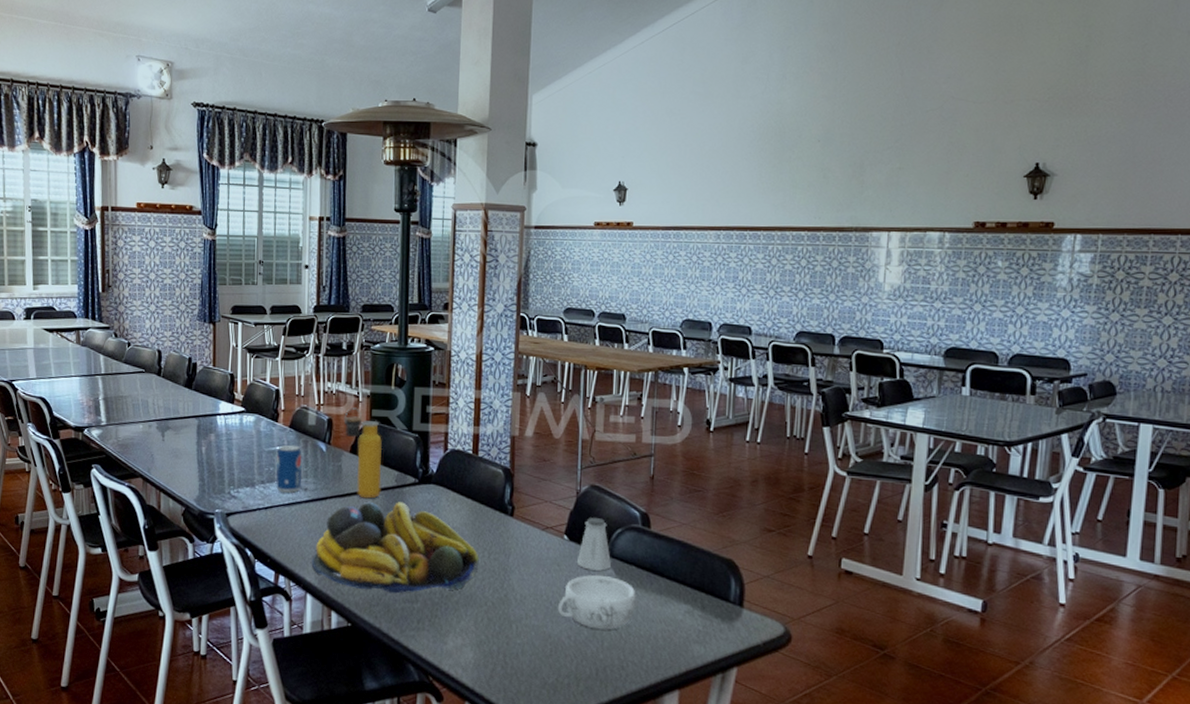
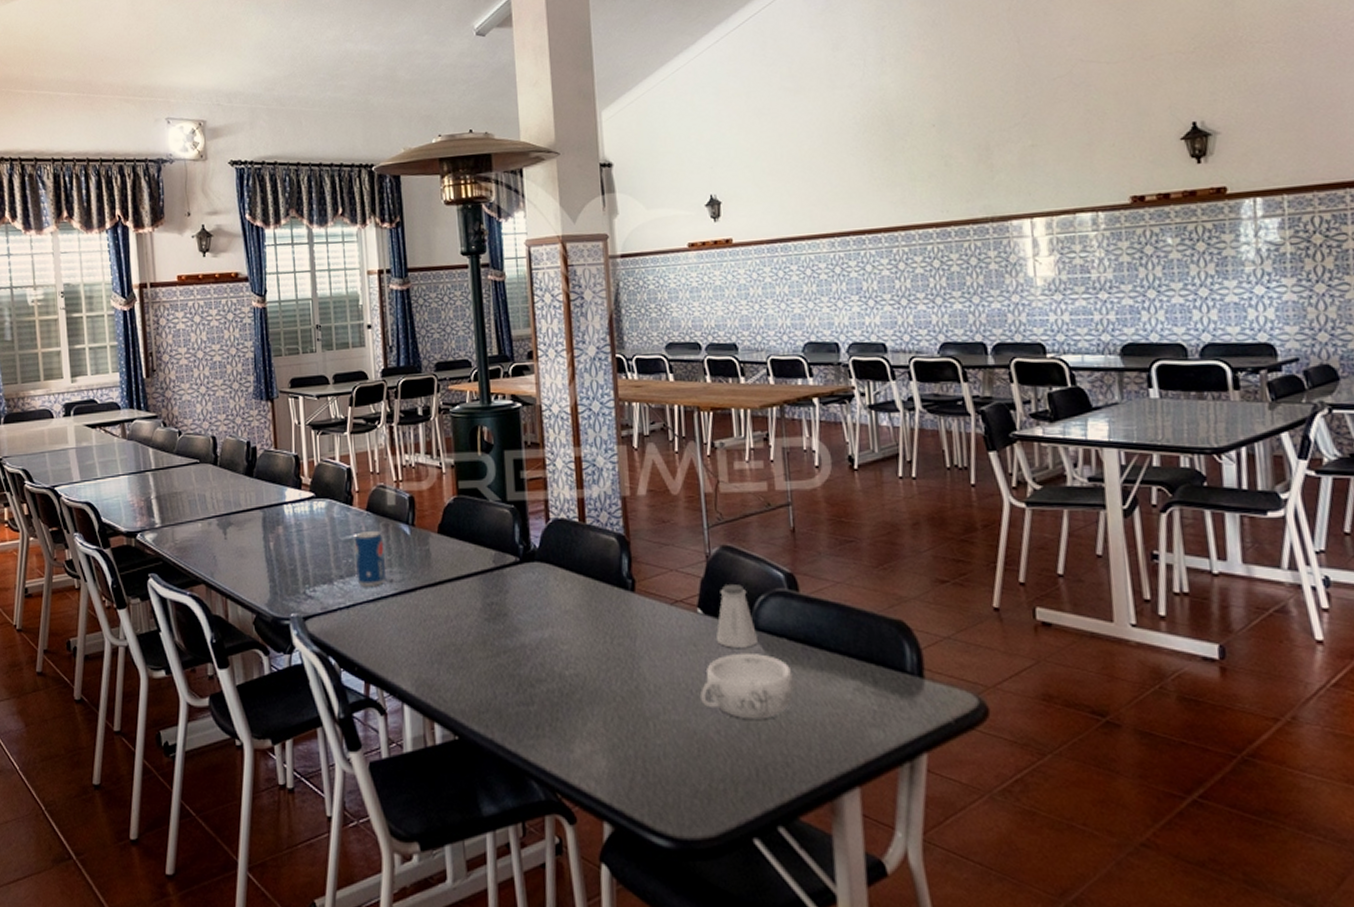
fruit bowl: present [311,502,479,594] -> none [405,586,601,696]
water bottle: present [343,407,383,499] -> none [427,480,478,586]

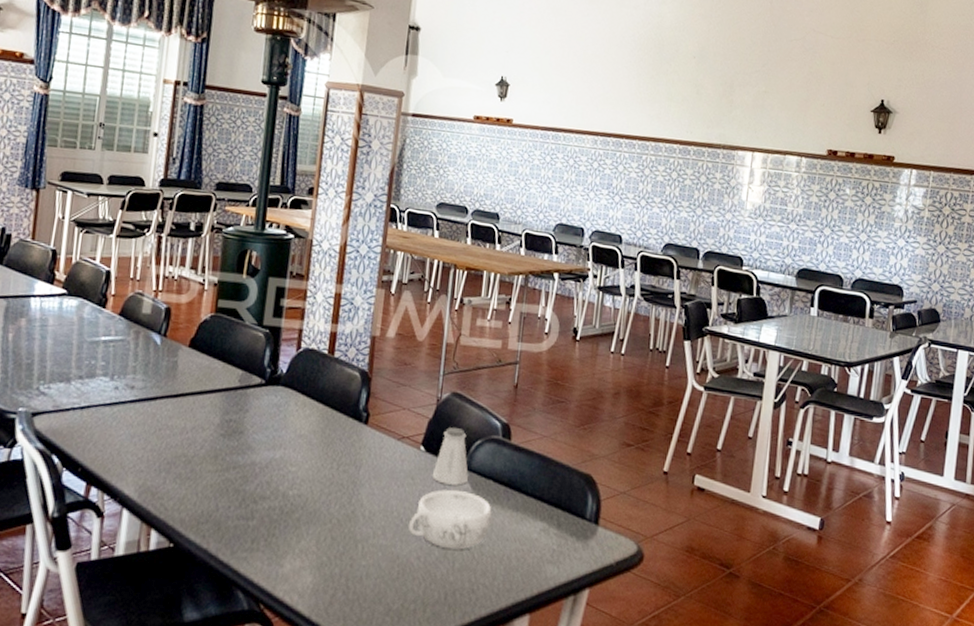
beverage can: present [354,530,385,586] -> none [96,334,132,391]

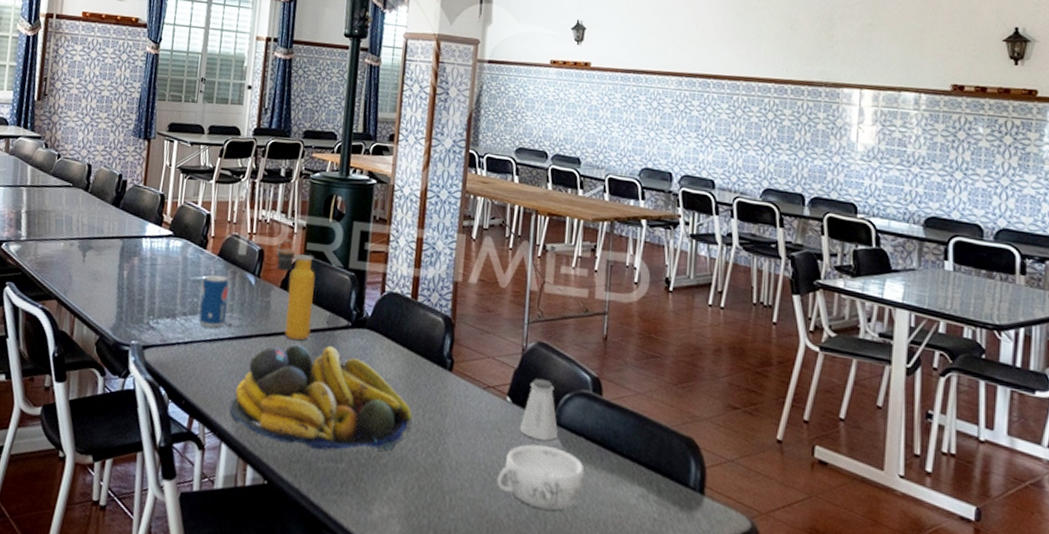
beverage can: none [96,334,132,391] -> present [198,274,229,328]
fruit bowl: none [131,404,327,509] -> present [229,344,413,452]
water bottle: none [184,296,227,400] -> present [276,239,316,341]

